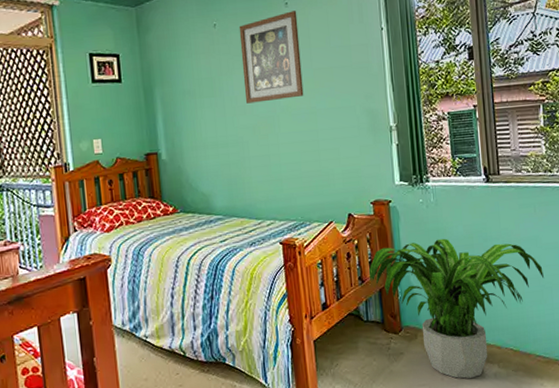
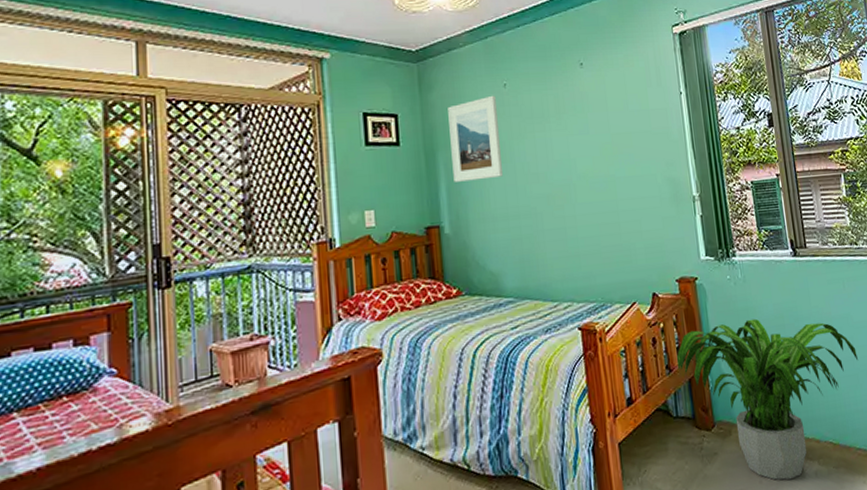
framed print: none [163,35,213,114] -> present [448,95,503,182]
wall art: present [239,11,304,104] -> none [531,72,602,171]

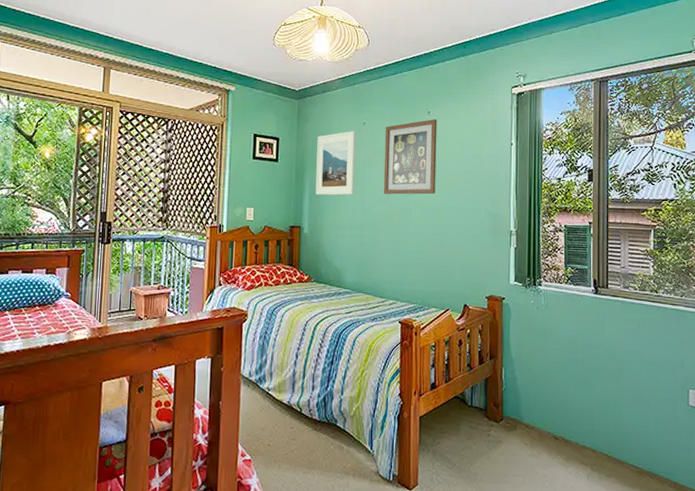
wall art: none [531,72,602,171] -> present [383,119,437,195]
potted plant: present [677,318,859,480] -> none [477,339,643,477]

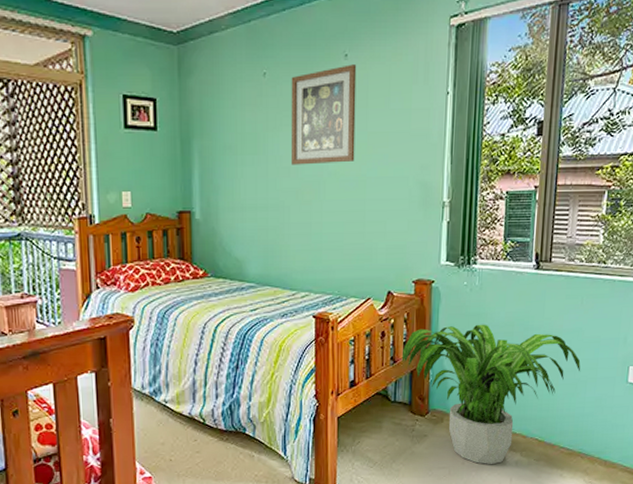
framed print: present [315,130,356,196] -> none [205,84,254,170]
potted plant: none [477,339,643,477] -> present [401,324,581,465]

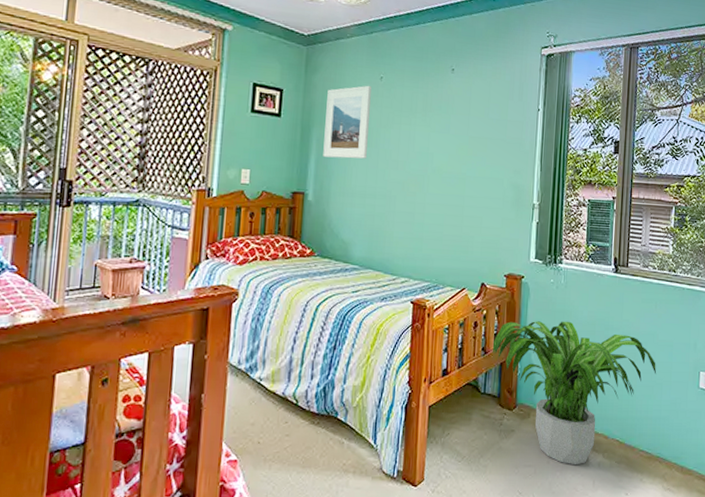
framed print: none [205,84,254,170] -> present [323,85,371,159]
wall art: present [290,64,357,165] -> none [399,77,462,161]

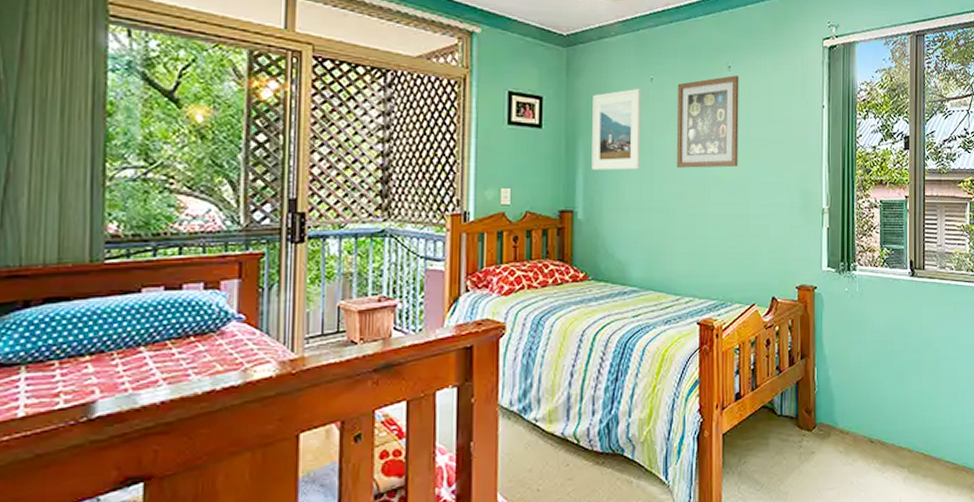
wall art: none [399,77,462,161] -> present [676,75,739,168]
potted plant: present [492,321,657,466] -> none [787,331,959,484]

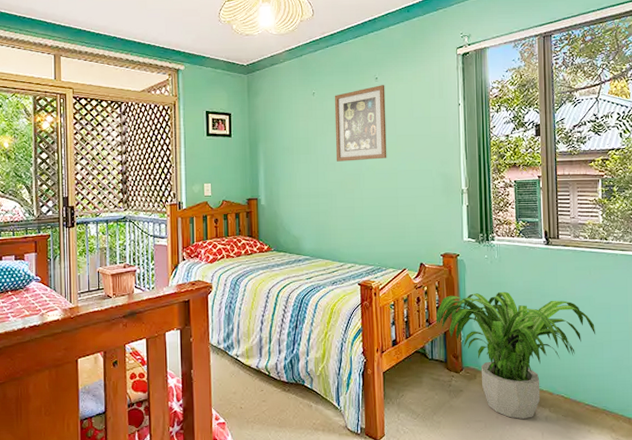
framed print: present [592,88,641,171] -> none [268,101,307,167]
potted plant: none [787,331,959,484] -> present [436,291,596,420]

